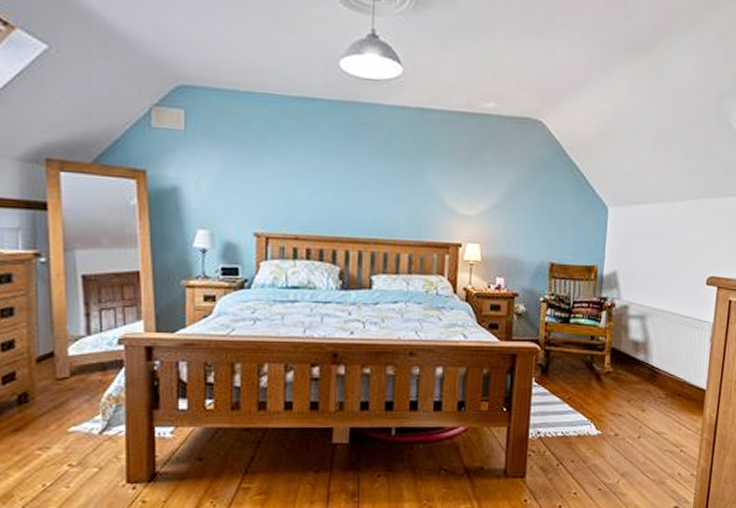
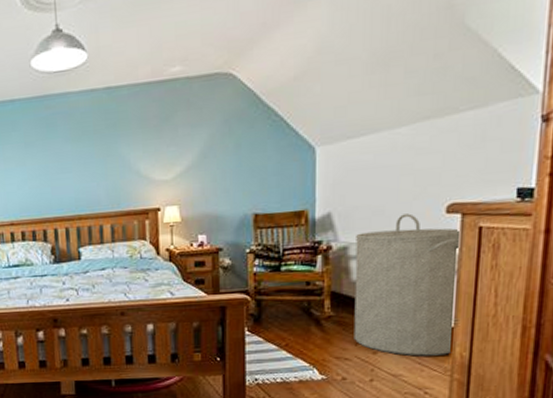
laundry hamper: none [627,281,715,415] -> present [354,213,459,356]

